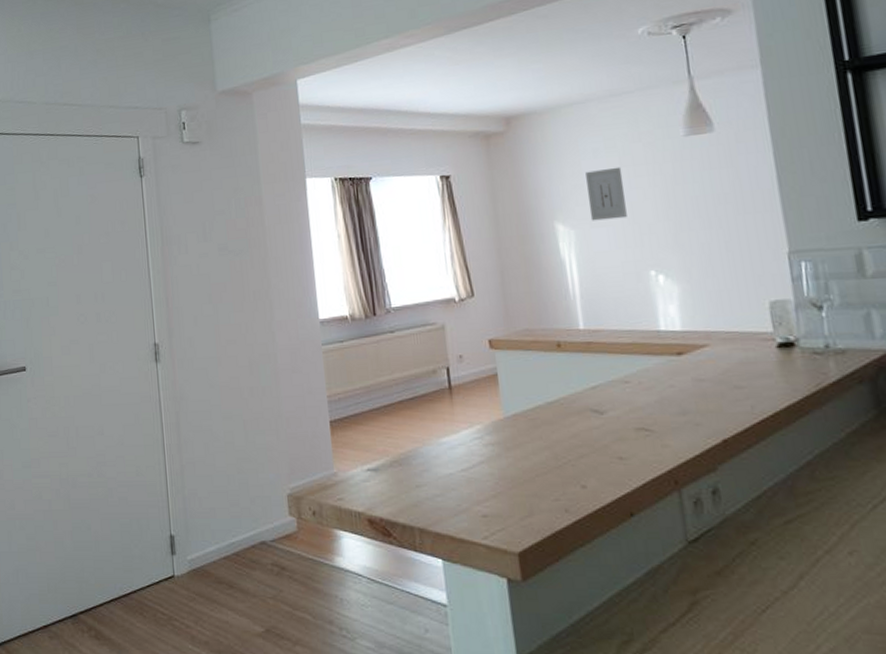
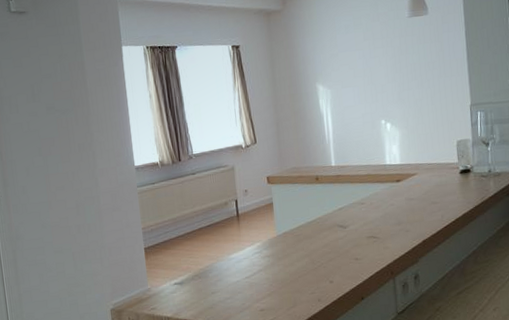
wall art: present [585,167,627,221] -> none [340,40,367,83]

